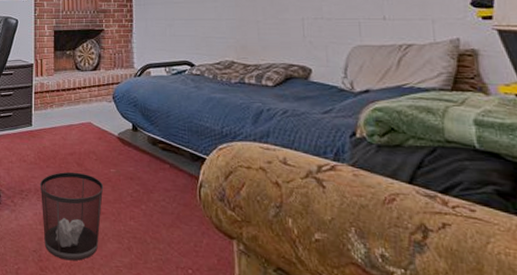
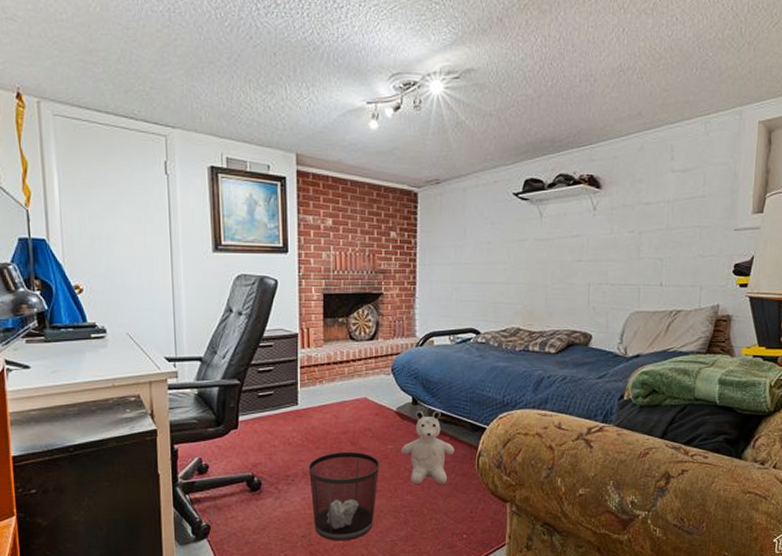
stuffed animal: none [123,137,175,214] -> present [401,410,455,485]

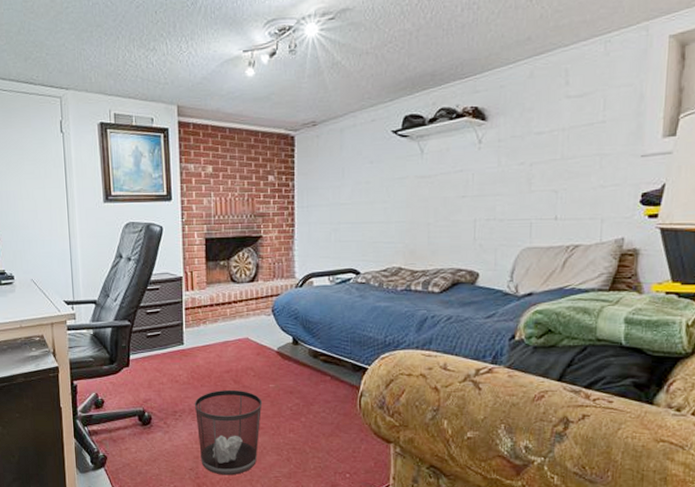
stuffed animal: present [401,410,455,485] -> none [282,350,336,424]

